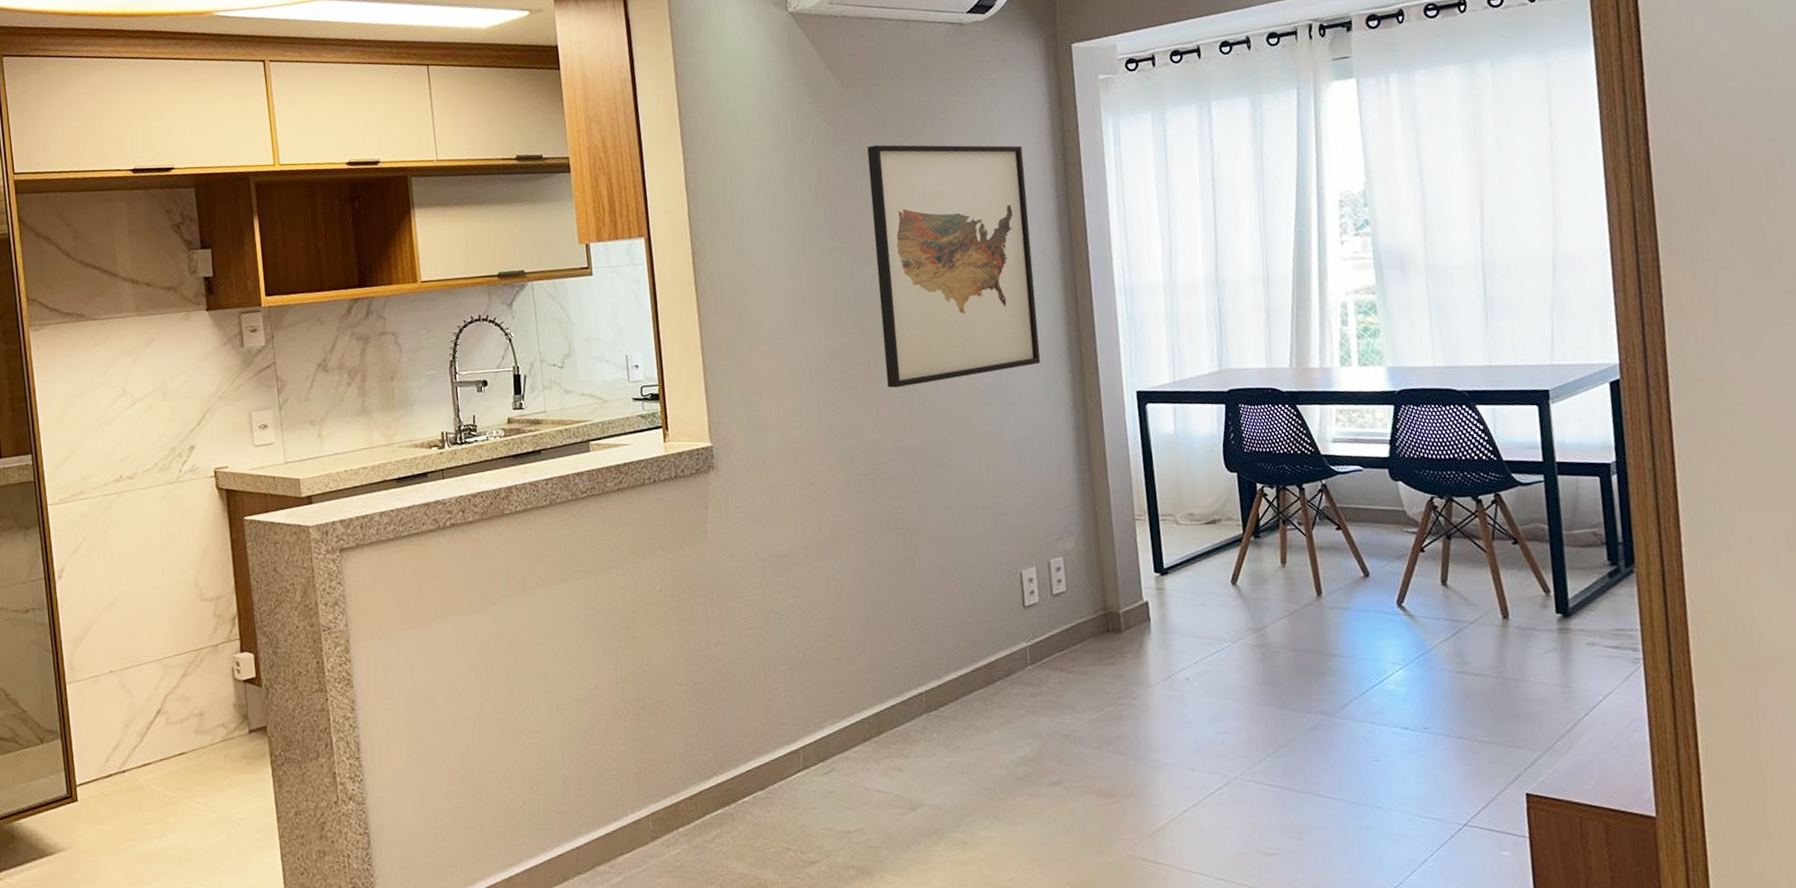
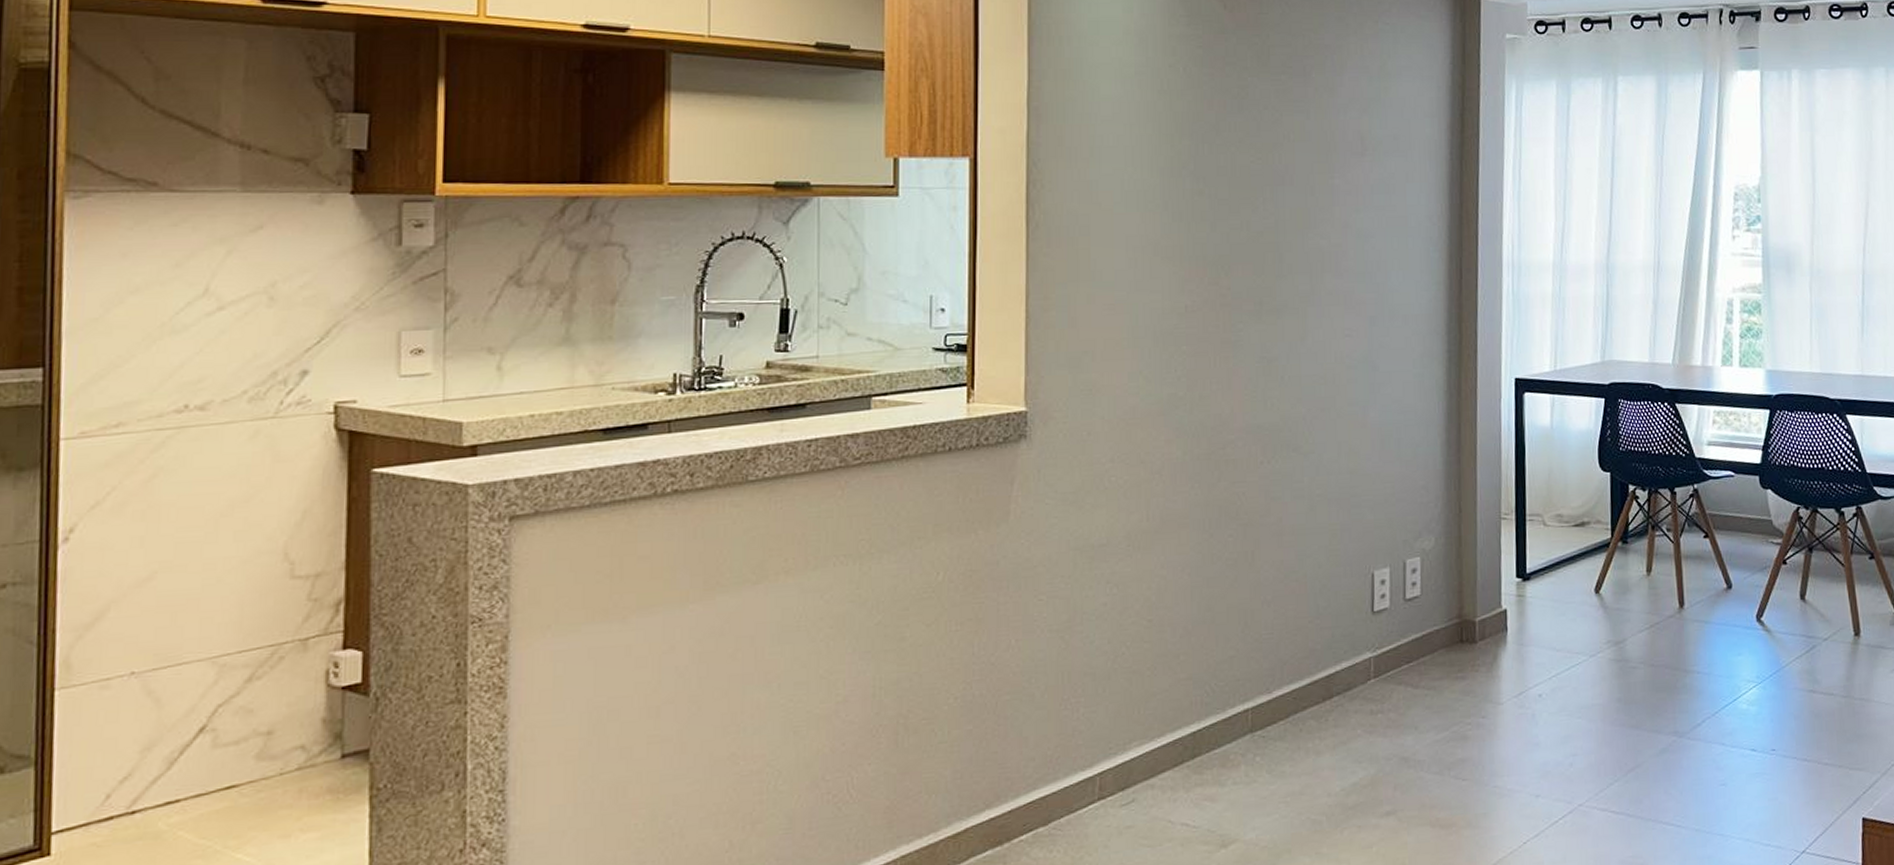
wall art: present [867,144,1040,388] -> none [1242,80,1419,357]

